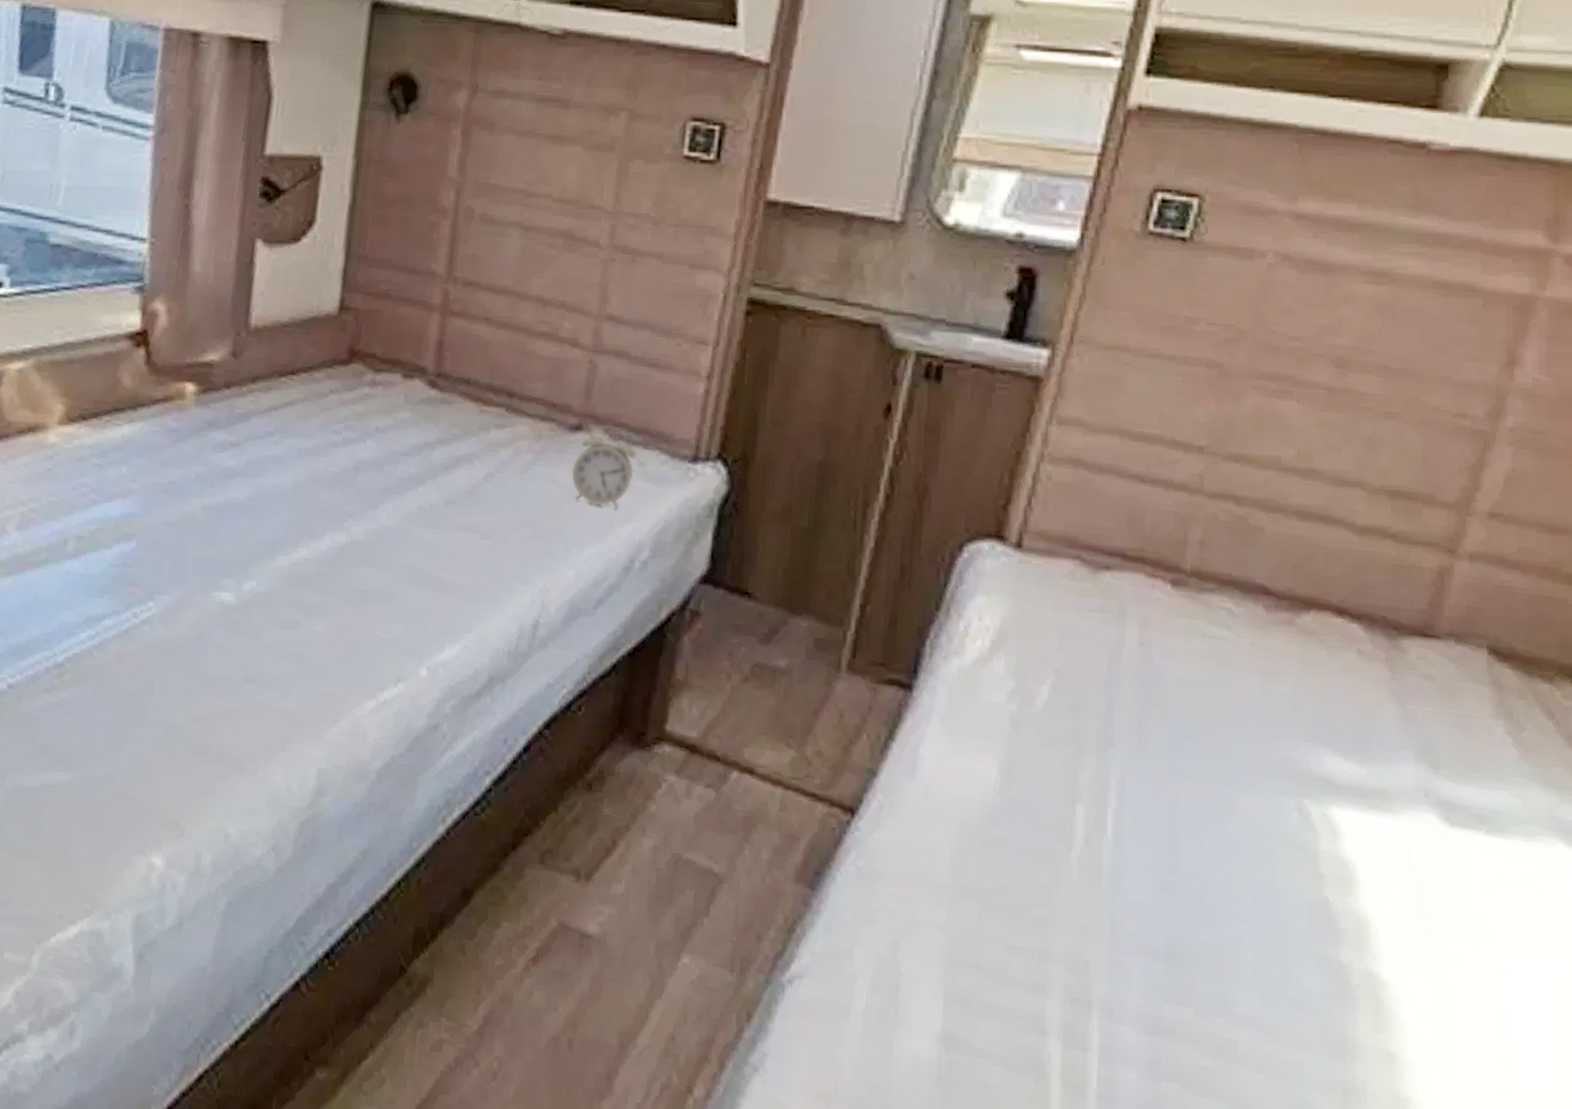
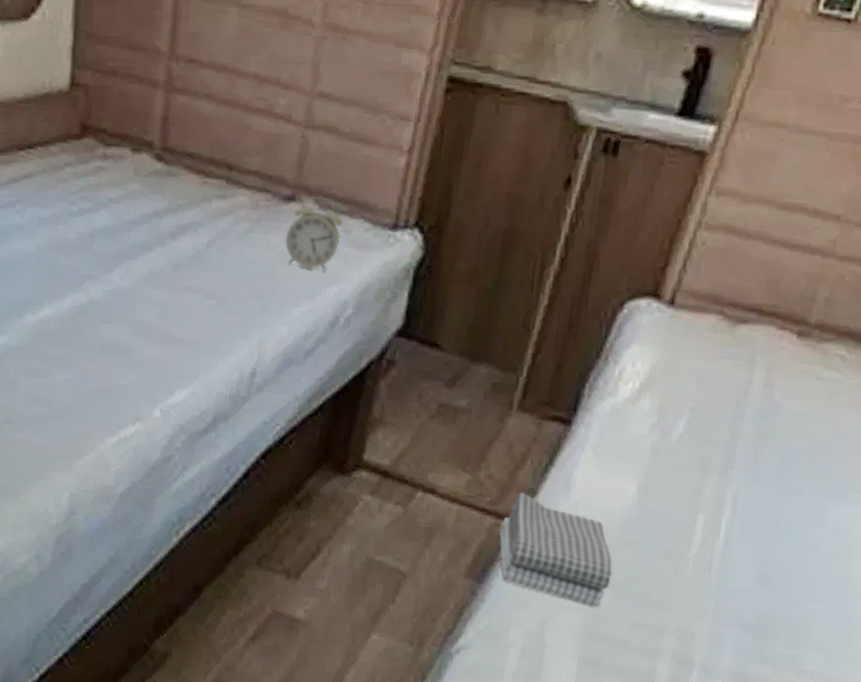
towel: none [832,773,977,924] -> present [498,492,612,607]

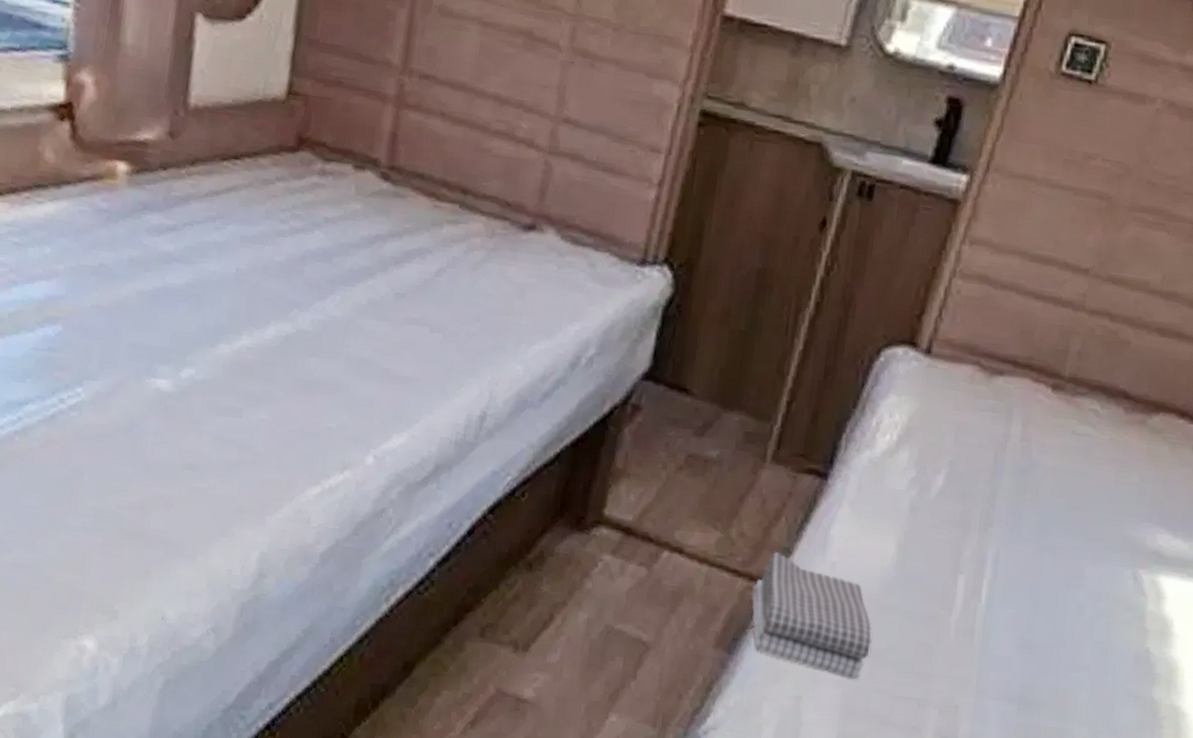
alarm clock: present [285,196,343,271] -> none [523,226,587,307]

